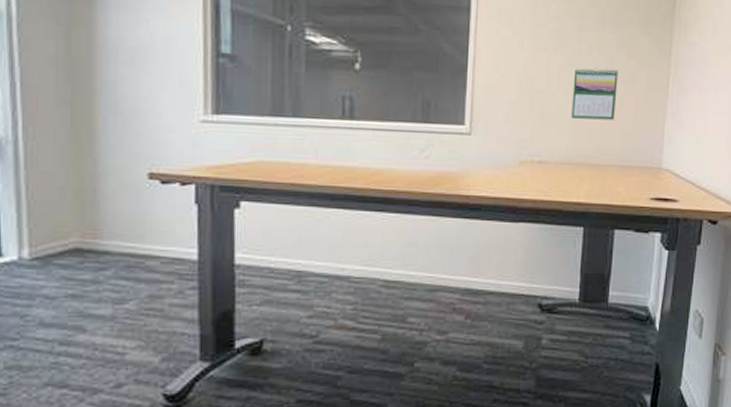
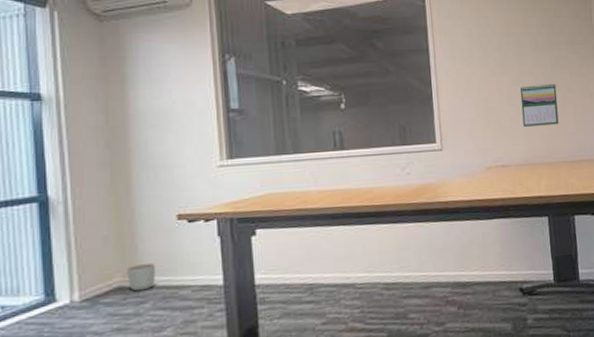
planter: none [86,224,119,256] -> present [127,262,156,292]

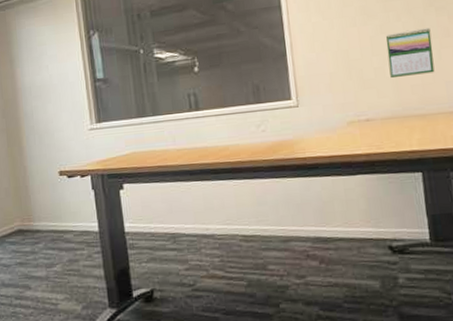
planter: present [127,262,156,292] -> none [24,211,46,234]

